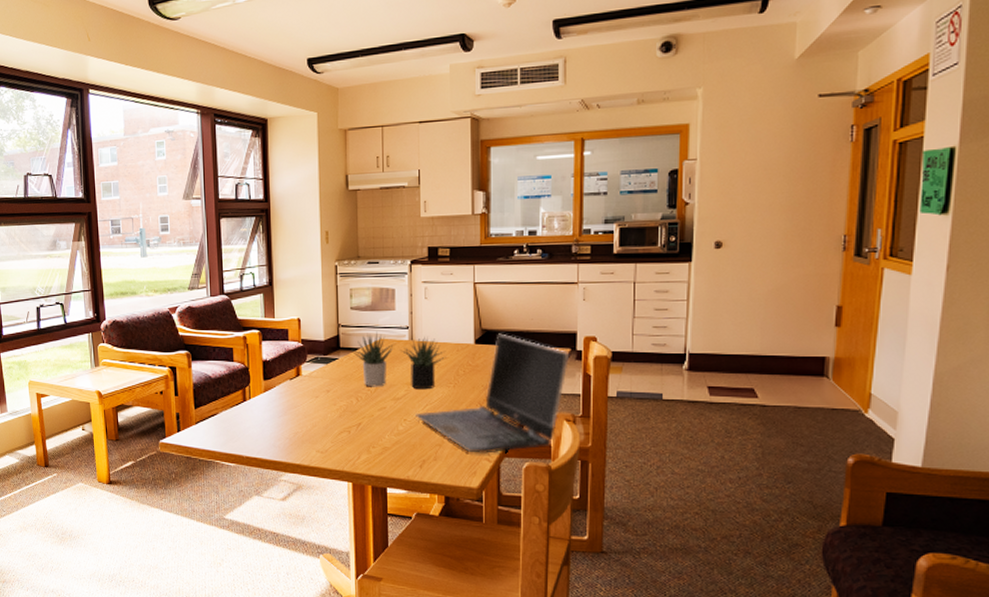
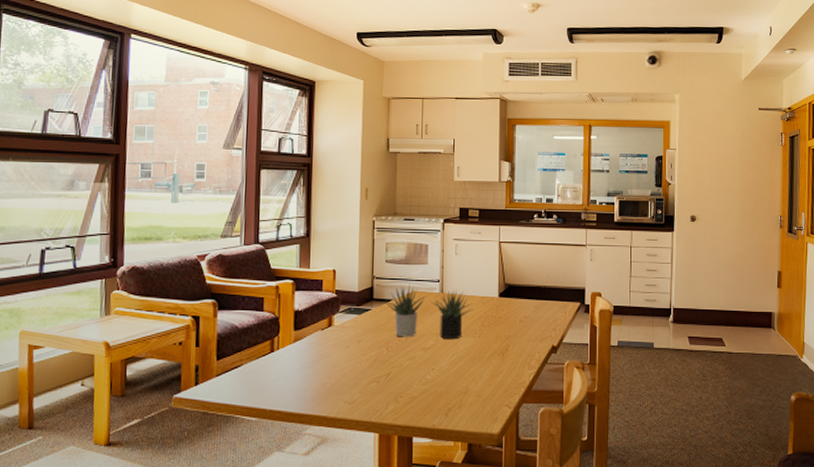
laptop computer: present [415,333,570,454] -> none [443,288,580,400]

